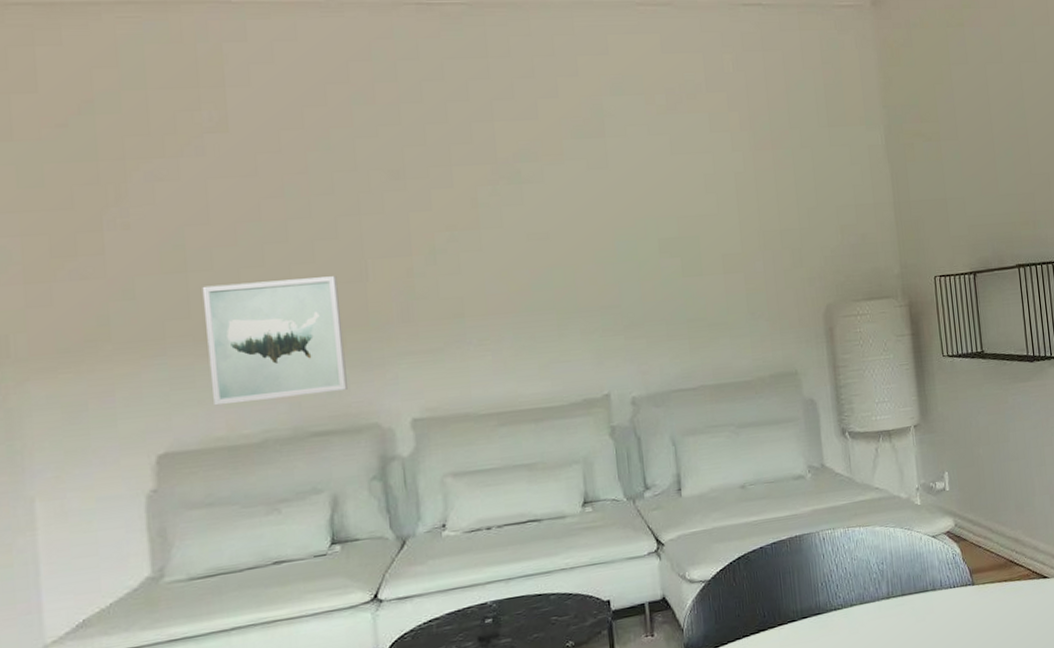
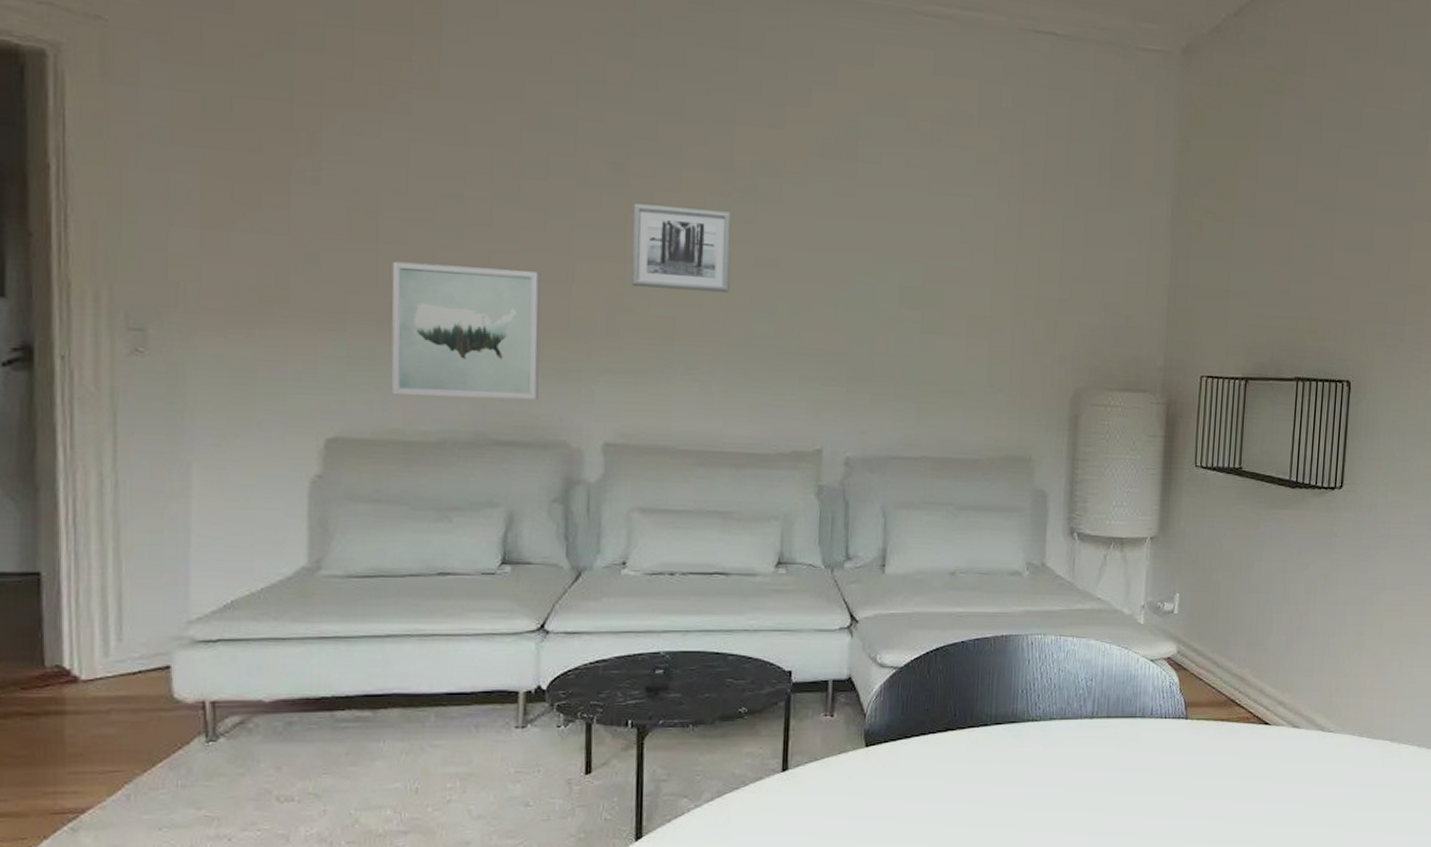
wall art: none [412,197,508,275] -> present [631,203,731,293]

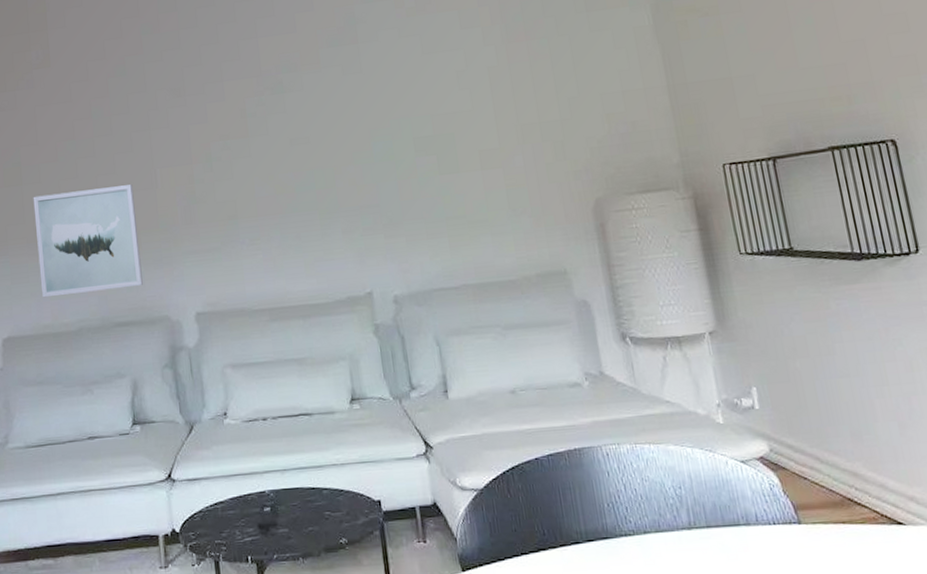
wall art: present [631,203,731,293] -> none [192,107,274,181]

